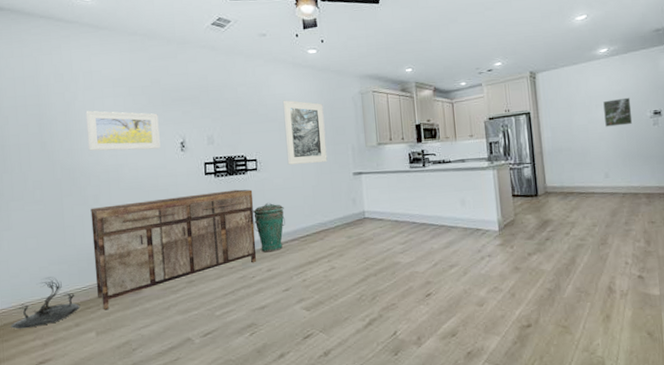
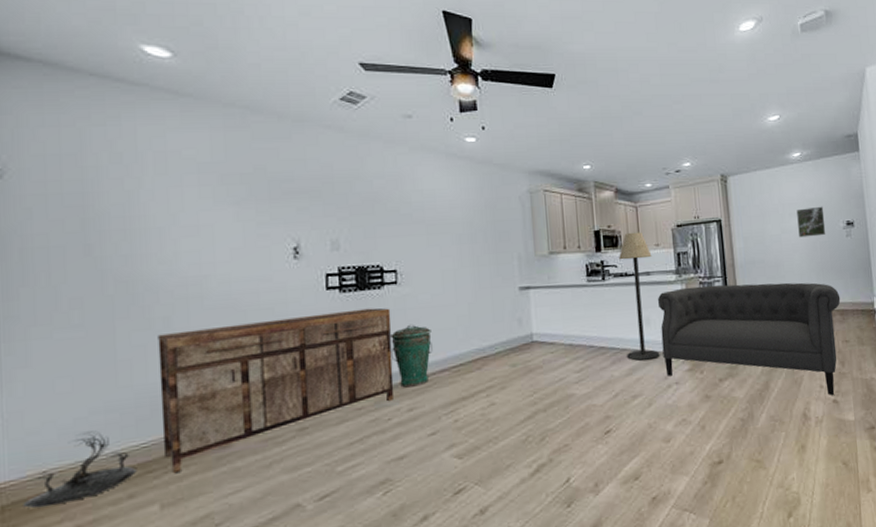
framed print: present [85,110,161,151] -> none [155,203,265,258]
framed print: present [282,100,328,165] -> none [432,197,488,277]
floor lamp: none [437,124,474,237] -> present [619,232,660,362]
sofa: none [471,168,647,271] -> present [657,282,841,395]

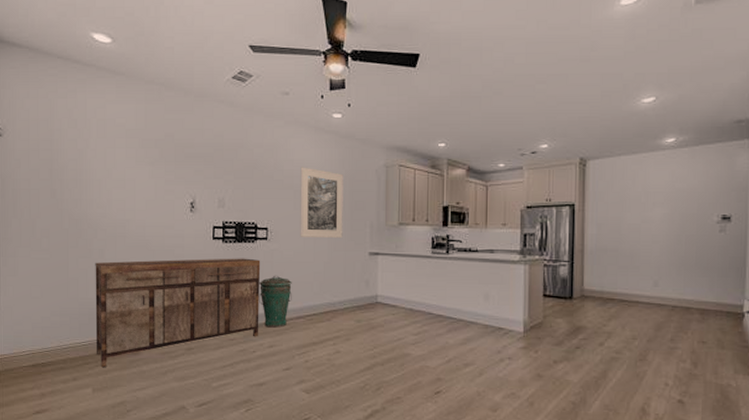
decorative plant: present [23,430,137,509] -> none [11,328,79,377]
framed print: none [432,197,488,277] -> present [300,167,343,239]
floor lamp: present [619,232,660,362] -> none [463,210,498,334]
sofa: present [657,282,841,395] -> none [498,268,703,395]
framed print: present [796,206,826,238] -> none [662,197,696,229]

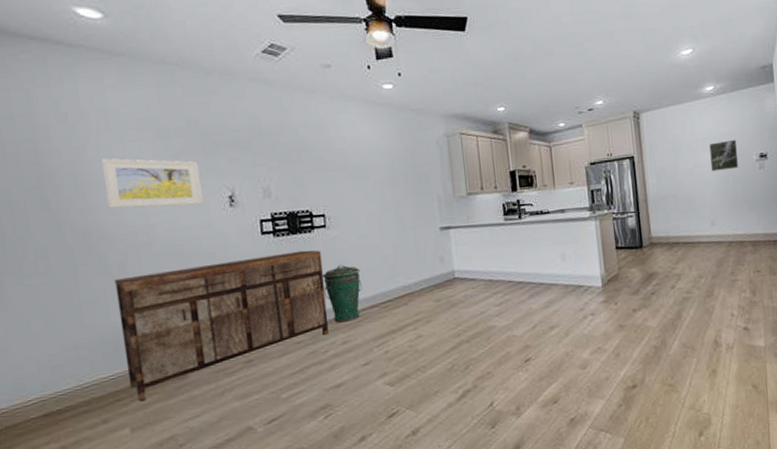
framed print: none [97,160,170,208] -> present [101,158,203,209]
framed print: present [300,167,343,239] -> none [354,144,410,220]
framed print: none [662,197,696,229] -> present [709,139,739,172]

